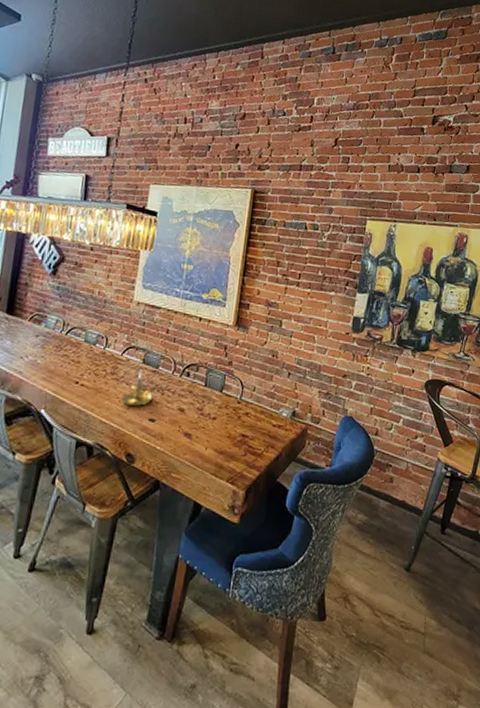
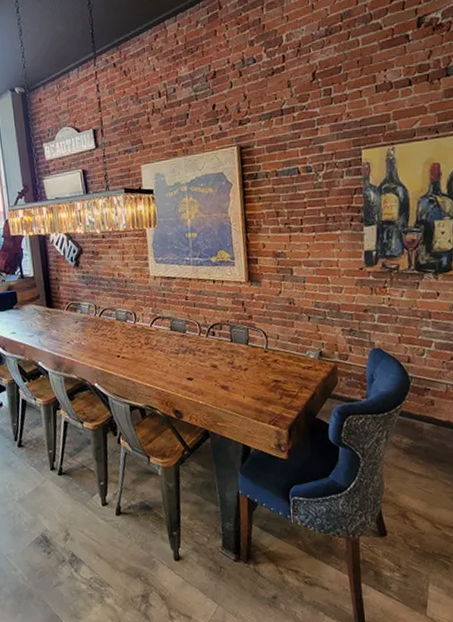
candle holder: present [119,369,153,407] -> none [156,336,186,370]

